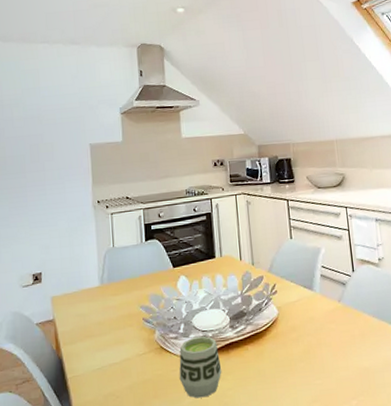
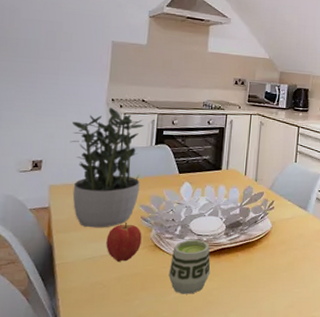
potted plant: none [64,210,137,336] -> present [70,108,144,228]
apple: none [112,326,147,369] -> present [106,223,142,262]

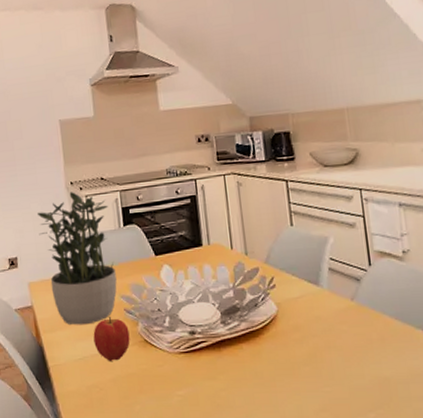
cup: present [168,239,211,294] -> none [165,331,214,397]

